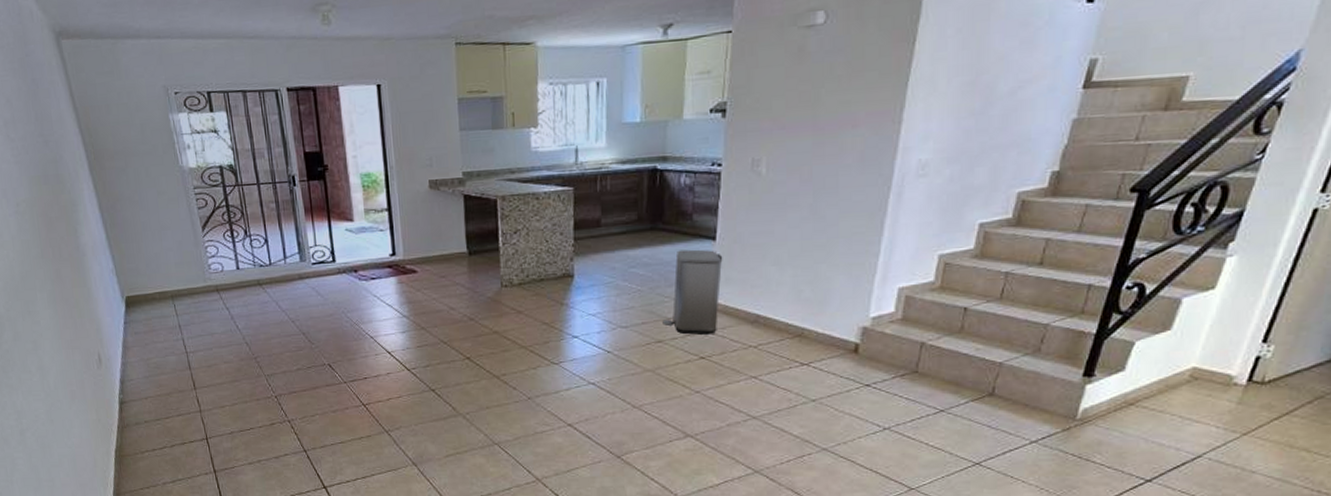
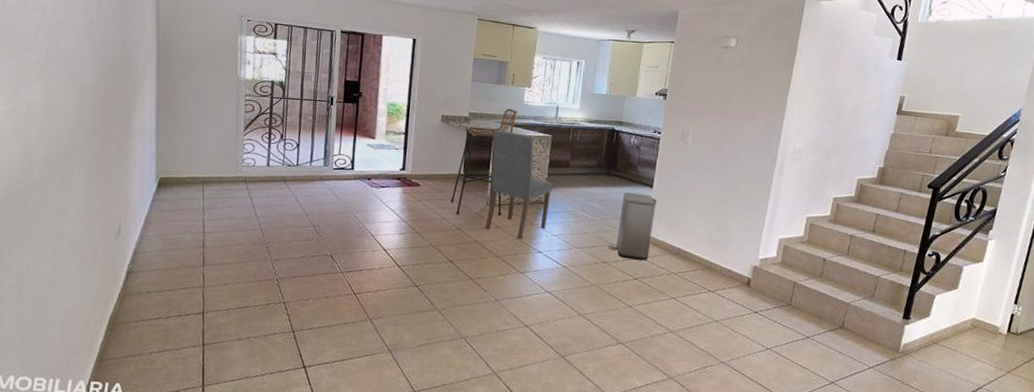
bar stool: none [456,159,524,302] -> present [450,108,517,216]
dining chair: none [497,190,583,324] -> present [484,130,553,239]

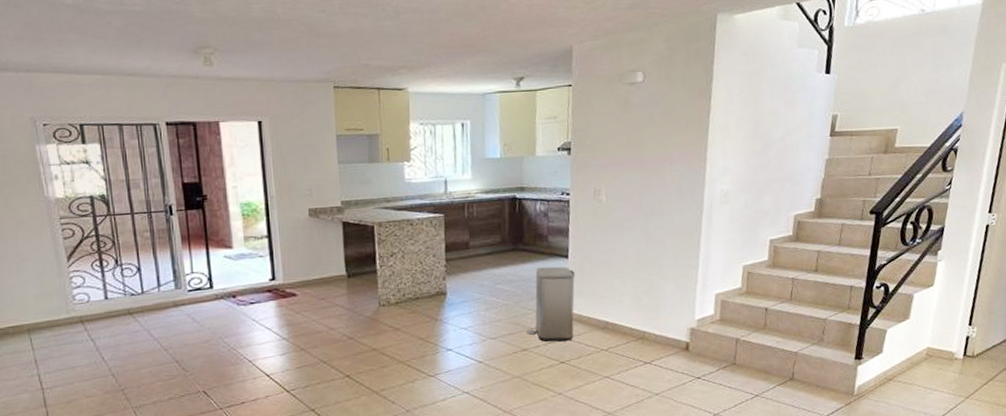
bar stool: present [450,108,517,216] -> none [336,189,399,322]
dining chair: present [484,130,553,239] -> none [374,217,454,339]

